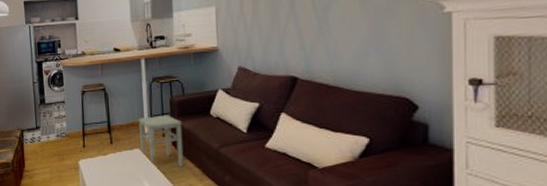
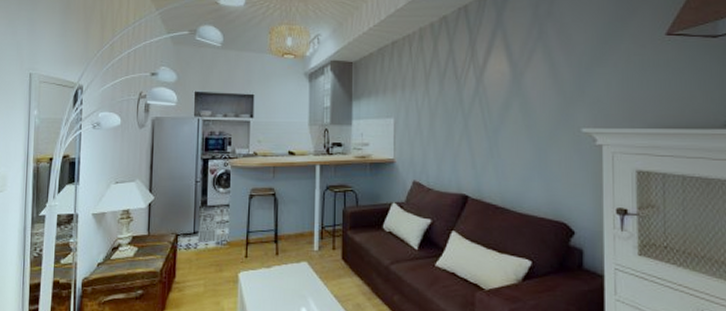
stool: present [138,114,184,167] -> none [308,226,354,284]

